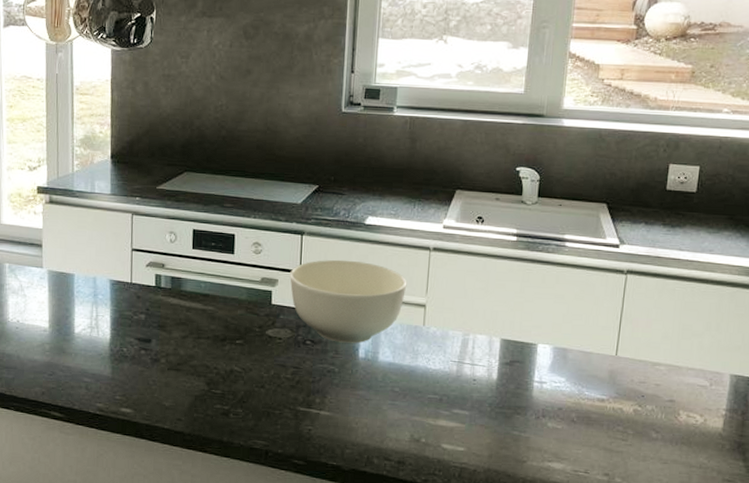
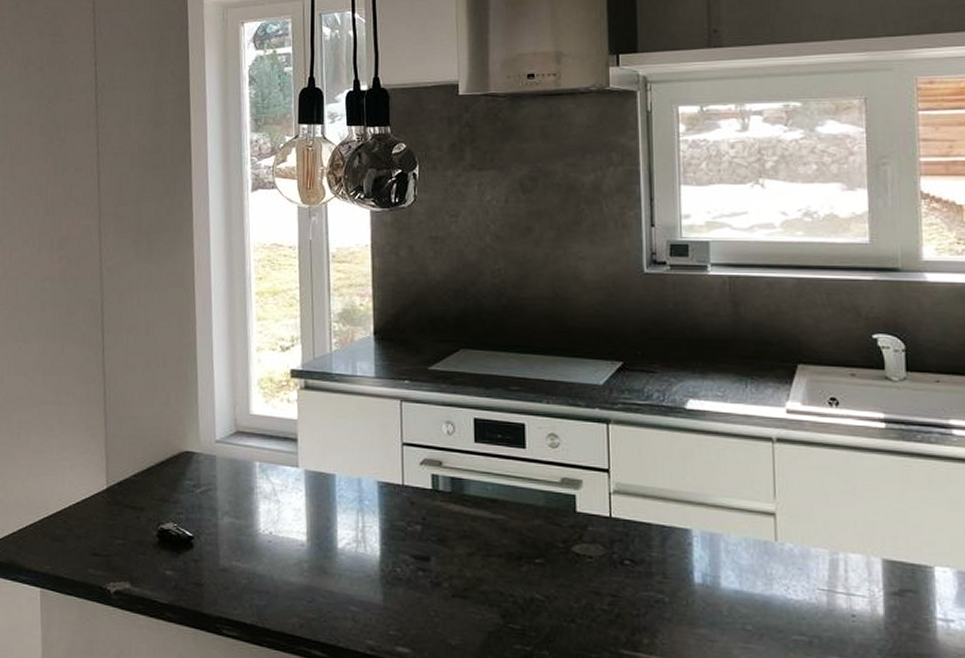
bowl: present [290,259,407,344] -> none [596,454,748,564]

